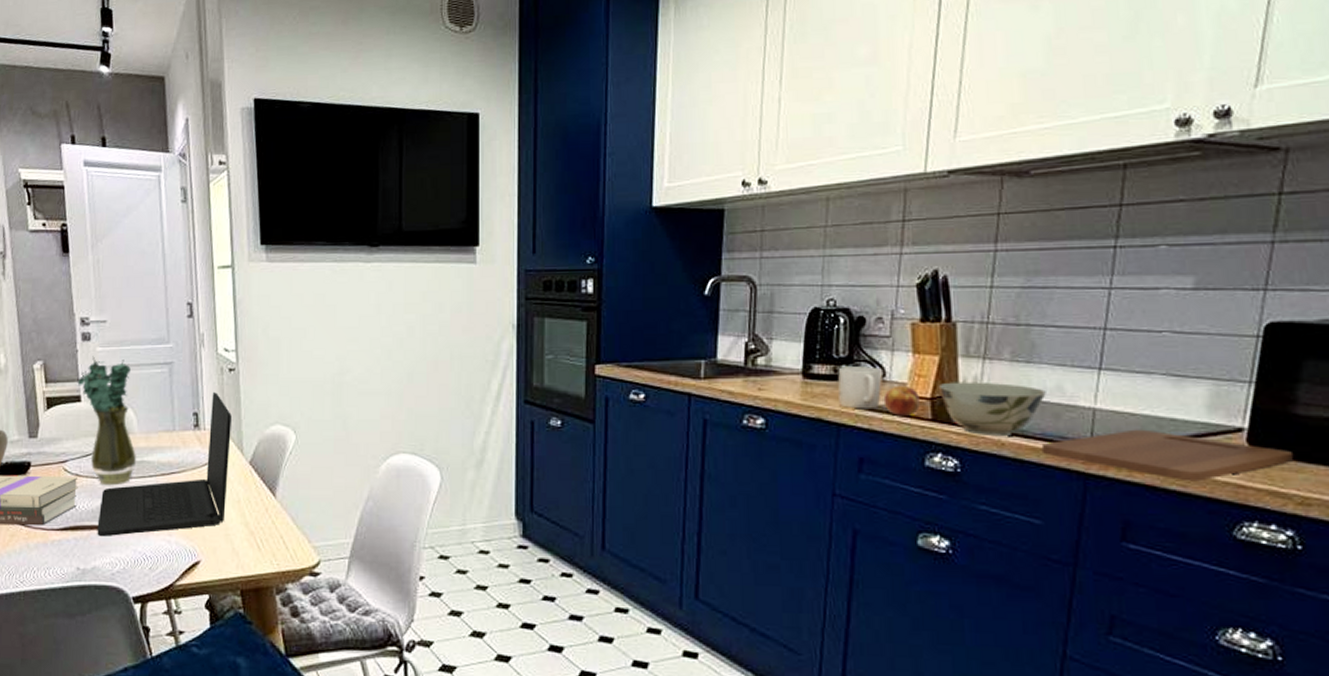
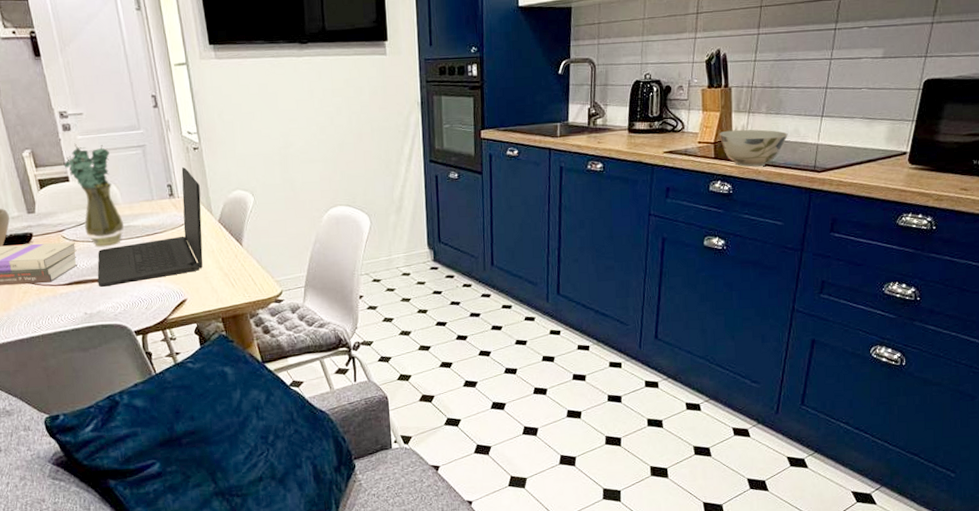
mug: present [837,366,884,409] -> none [652,122,683,154]
fruit: present [883,385,920,417] -> none [683,134,707,157]
cutting board: present [1041,429,1294,482] -> none [784,156,935,190]

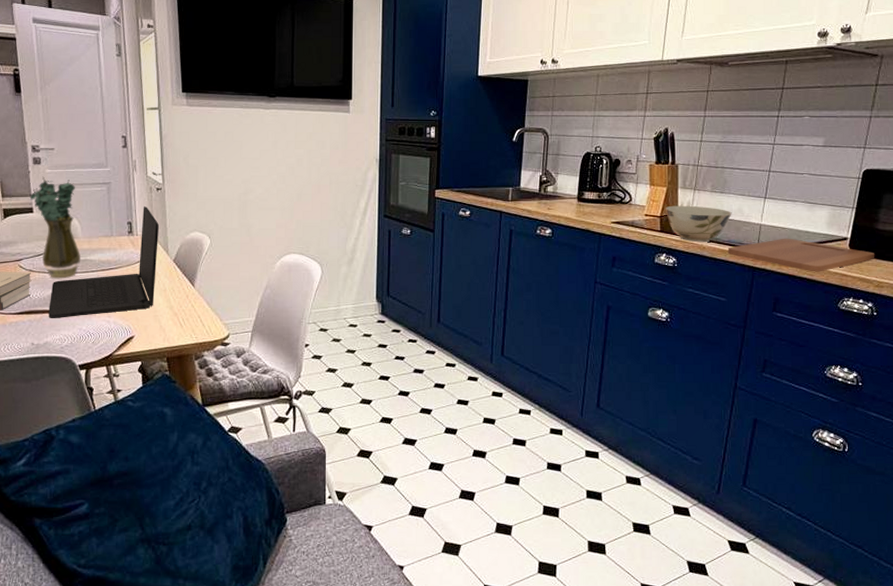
cutting board: none [784,156,935,190] -> present [727,238,875,272]

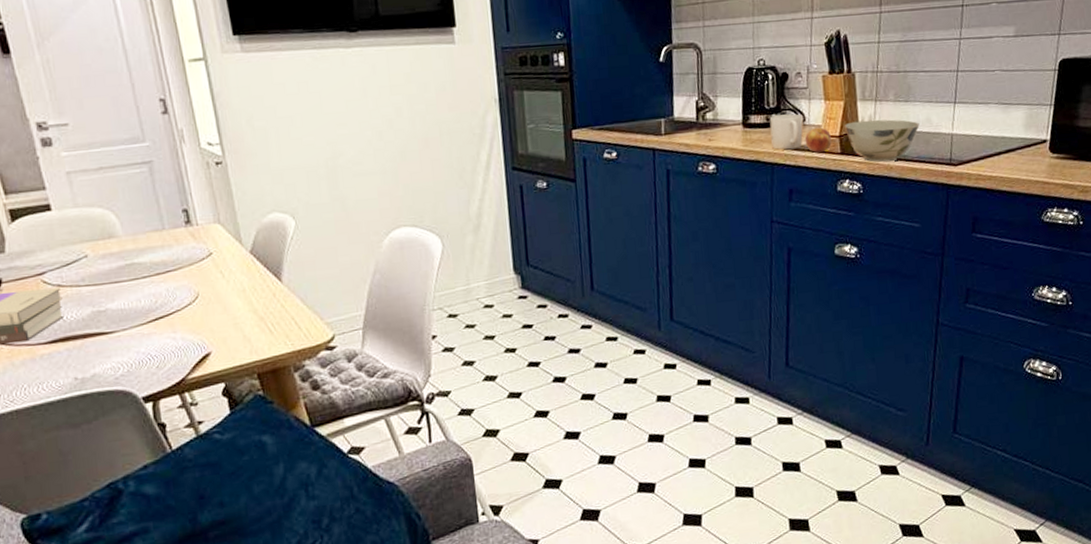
vase: present [29,176,81,279] -> none [43,162,127,293]
laptop: present [48,205,159,318] -> none [91,186,231,343]
mug: none [600,194,631,224] -> present [769,114,804,150]
fruit: none [630,207,653,229] -> present [804,127,832,153]
cutting board: present [727,238,875,272] -> none [917,146,1078,184]

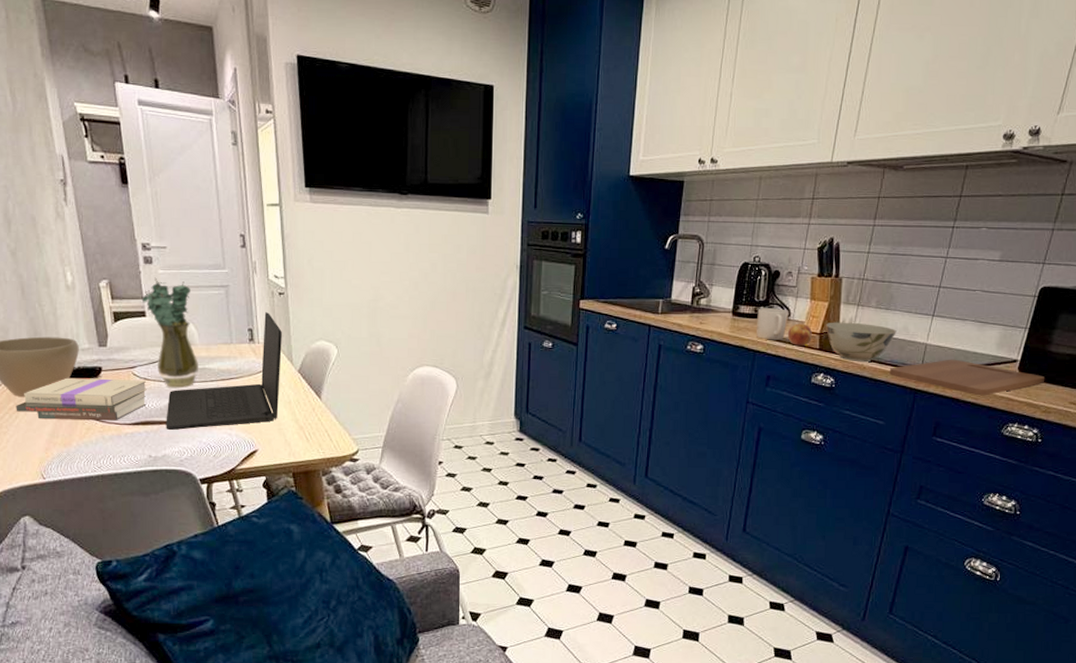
vase: none [43,162,127,293] -> present [141,277,199,389]
laptop: none [91,186,231,343] -> present [166,311,282,430]
cutting board: none [917,146,1078,184] -> present [889,359,1045,396]

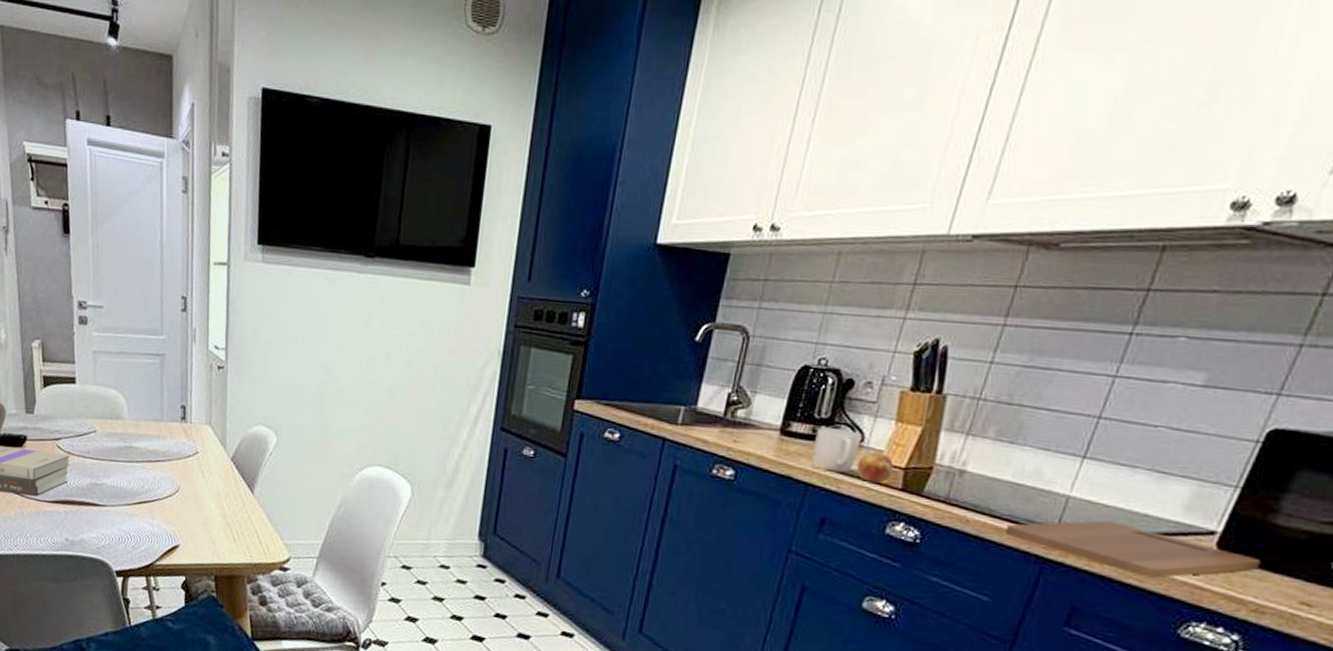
vase: present [141,277,199,389] -> none [72,340,126,467]
laptop: present [166,311,282,430] -> none [85,386,217,515]
bowl: present [825,322,897,363] -> none [914,454,1023,514]

